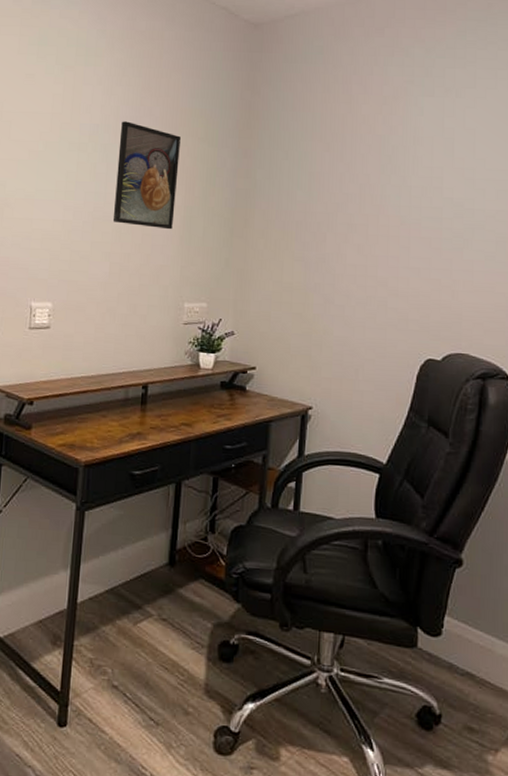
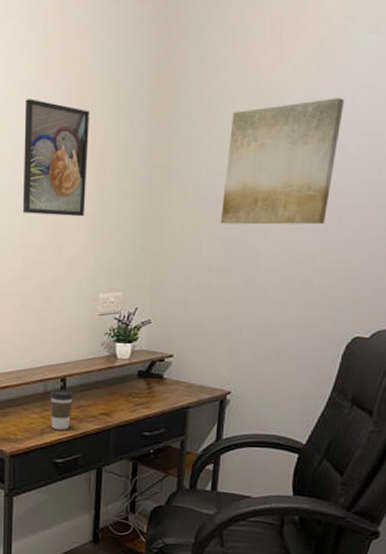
coffee cup: none [130,396,155,440] -> present [50,389,74,430]
wall art: none [300,145,407,253] -> present [220,98,344,225]

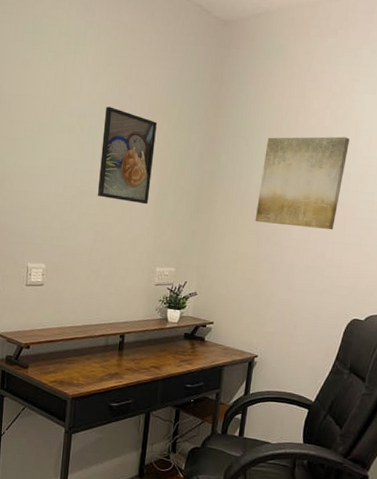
coffee cup: present [50,389,74,430] -> none [109,343,130,379]

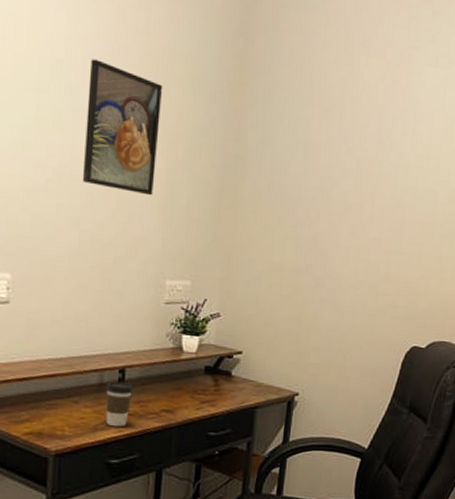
coffee cup: none [109,343,130,379] -> present [105,381,134,427]
wall art: present [255,136,350,230] -> none [292,114,407,236]

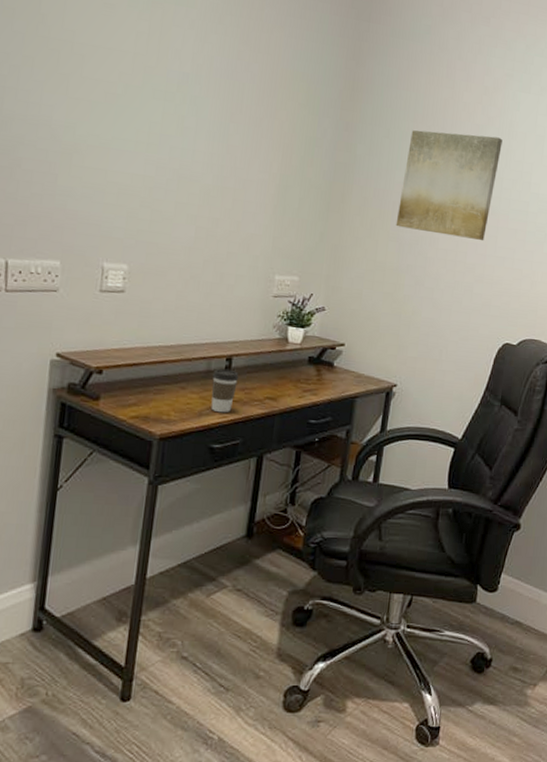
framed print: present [82,59,163,196] -> none [201,73,281,198]
wall art: none [292,114,407,236] -> present [395,130,503,241]

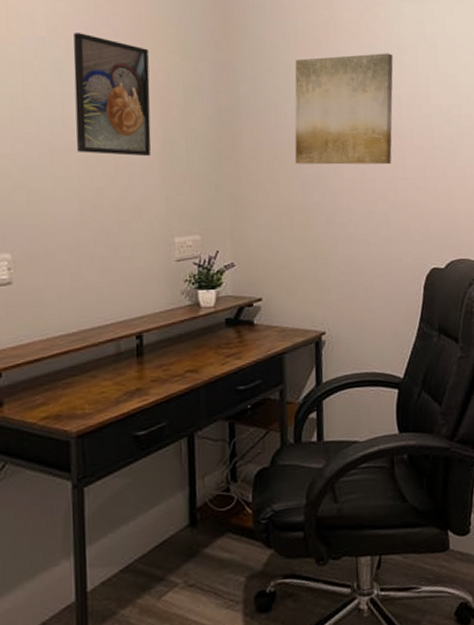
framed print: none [201,73,281,198] -> present [73,33,151,157]
coffee cup: present [211,368,239,413] -> none [124,347,154,397]

